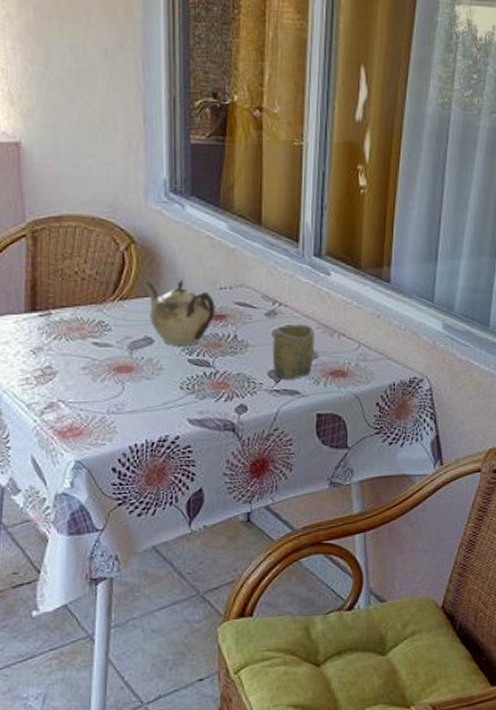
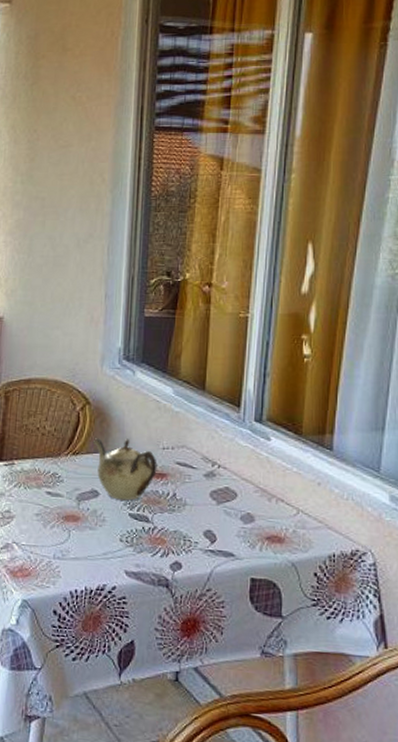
cup: present [273,324,315,380] -> none [209,486,252,541]

